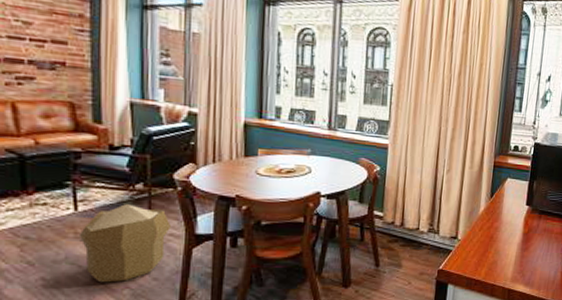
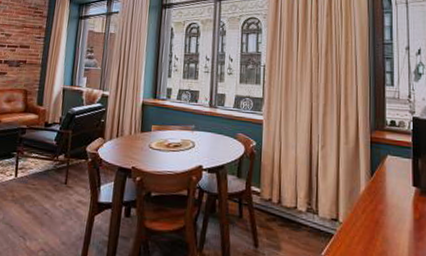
pouf: present [80,204,171,283] -> none [15,172,80,244]

